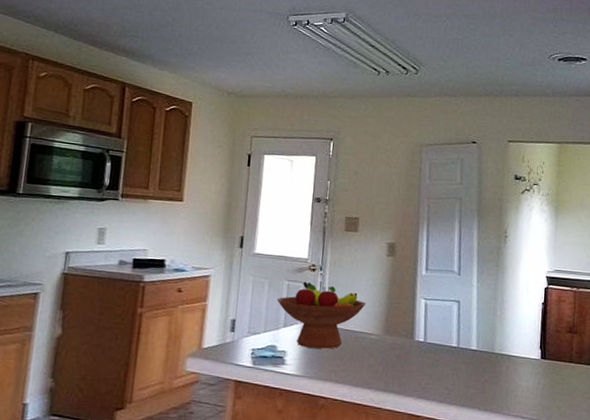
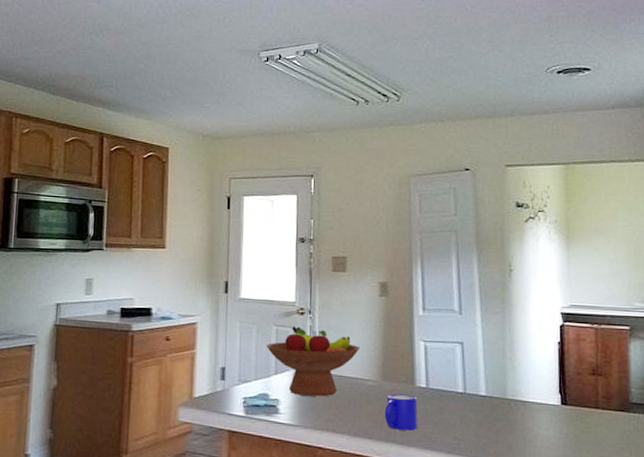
mug: none [384,347,416,381] -> present [384,394,418,431]

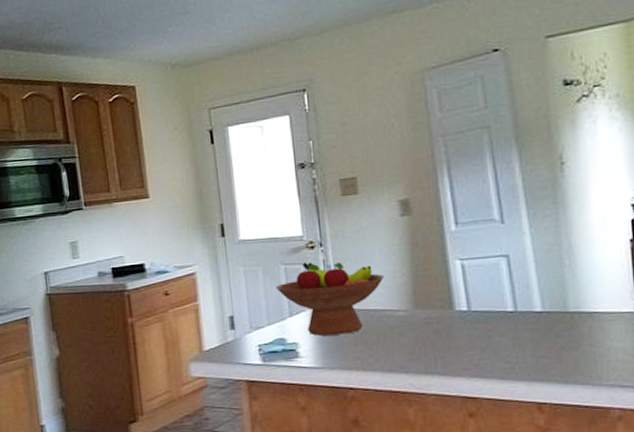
mug: present [384,394,418,431] -> none [420,320,462,360]

